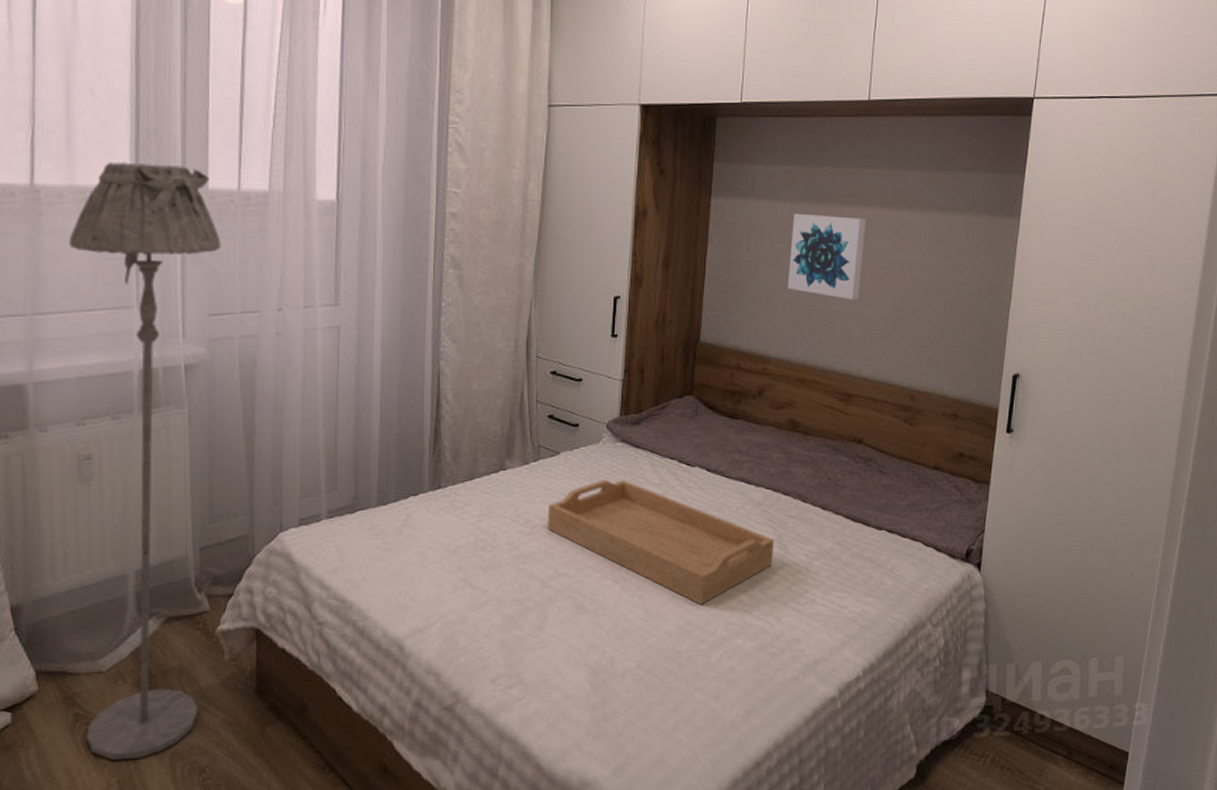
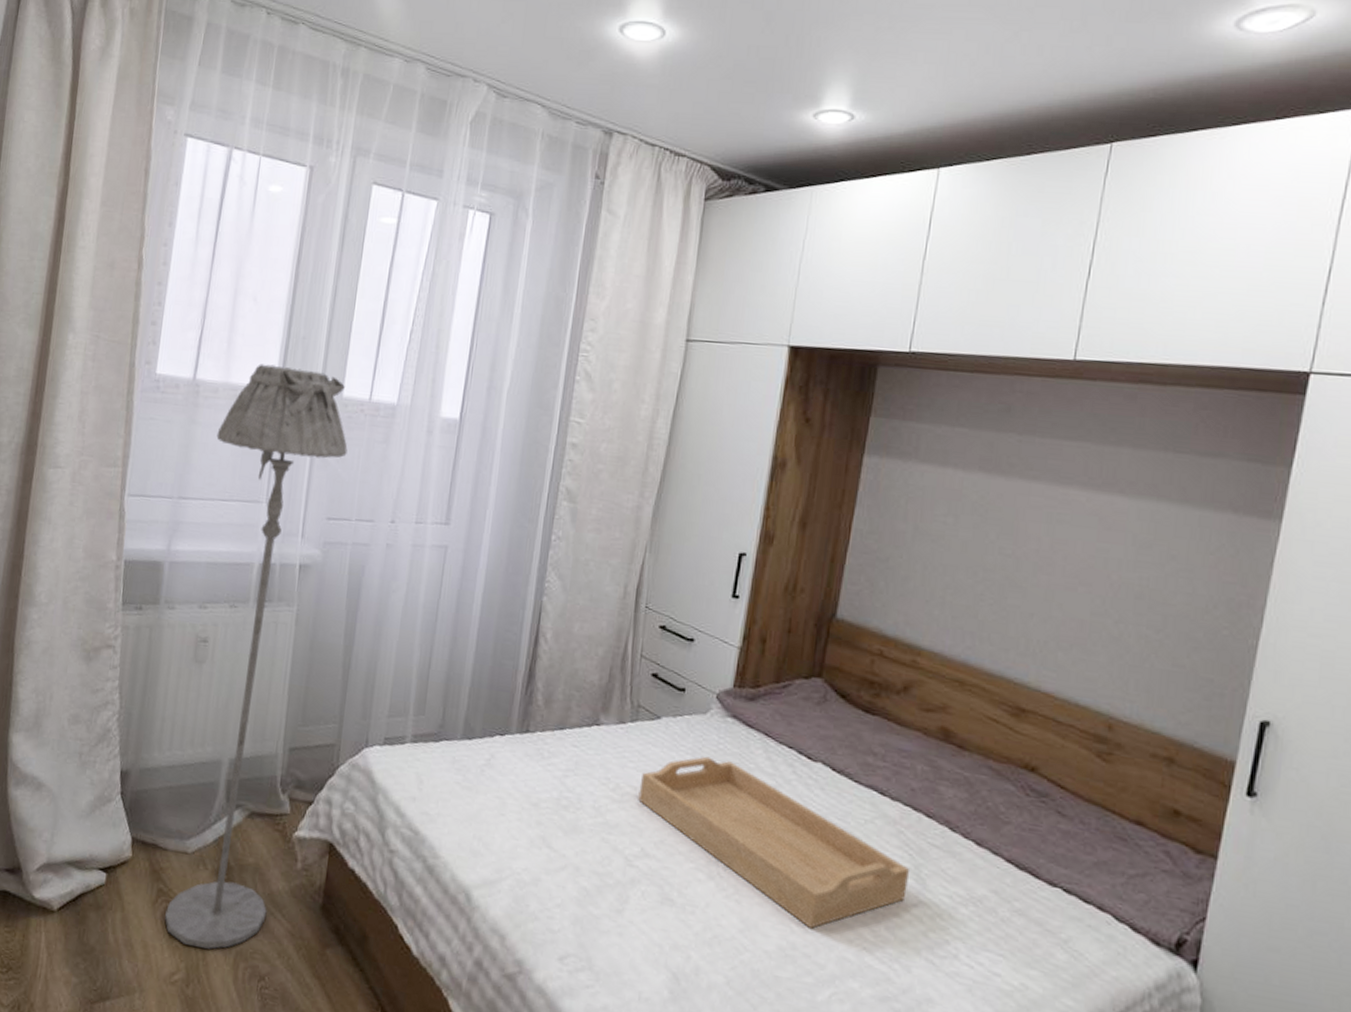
wall art: present [787,213,867,300] -> none [950,483,1061,596]

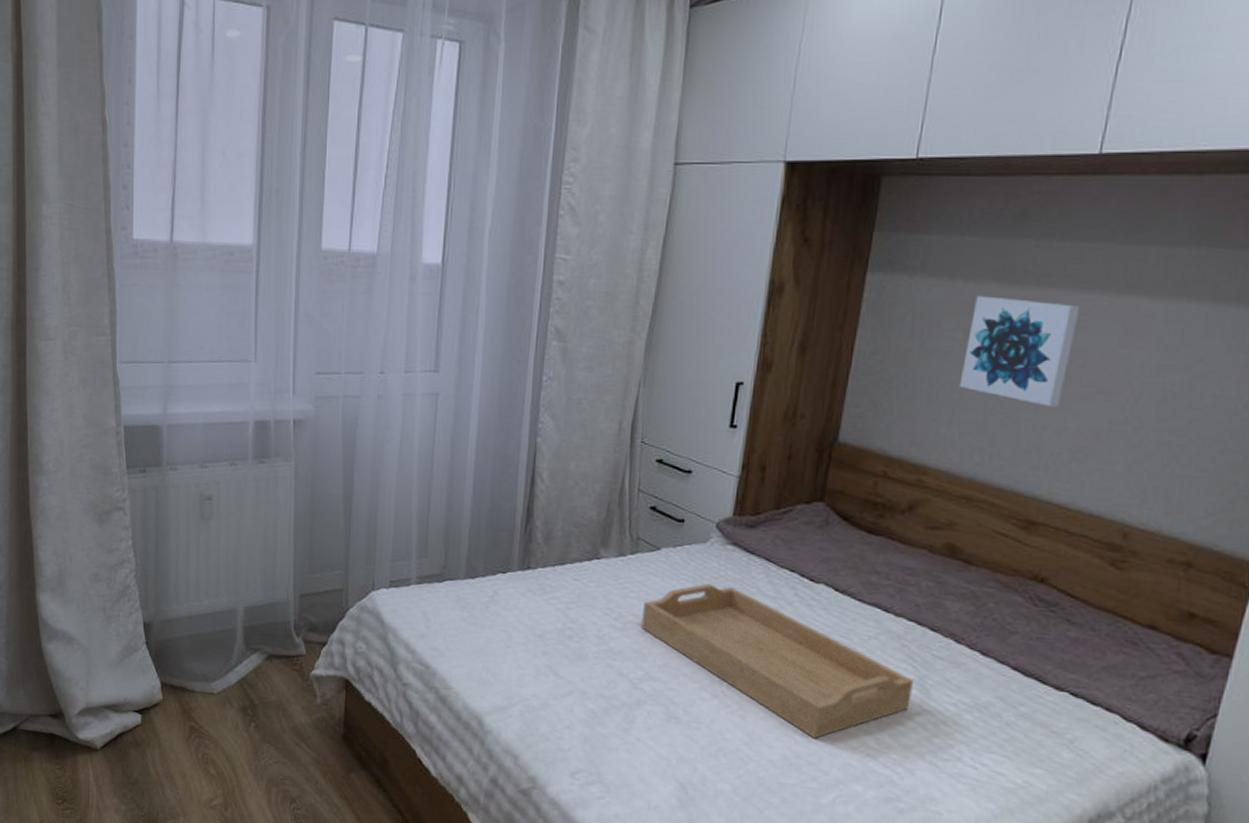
floor lamp: present [165,363,348,949] -> none [199,221,331,777]
wall art: none [950,483,1061,596] -> present [959,295,1081,408]

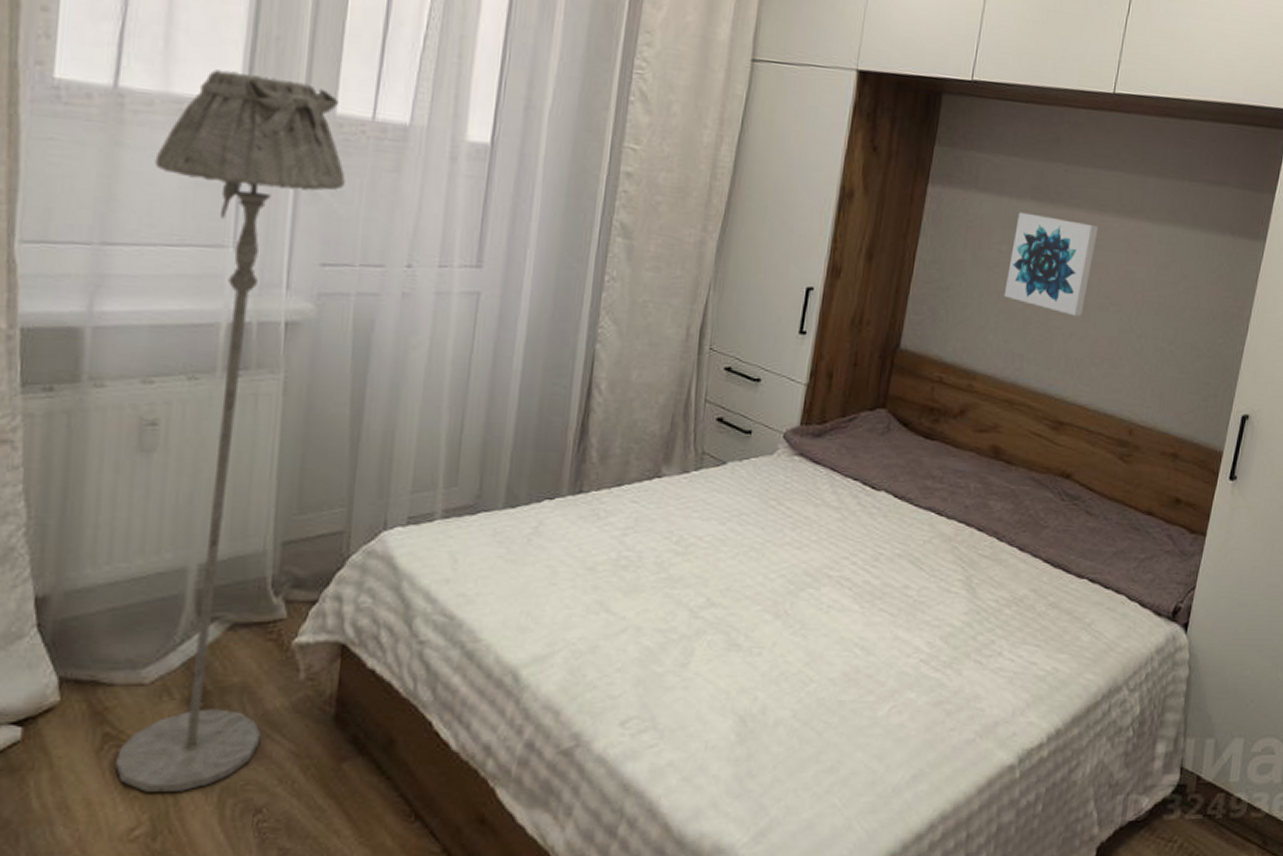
floor lamp: none [199,221,331,777] -> present [116,69,346,792]
serving tray: present [641,583,915,739] -> none [703,497,963,650]

